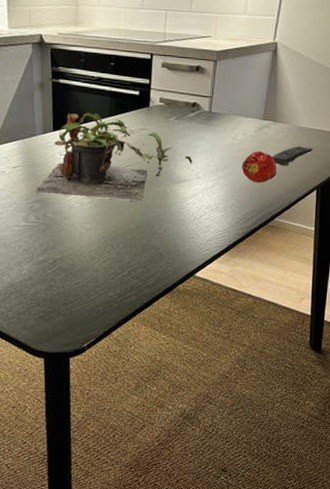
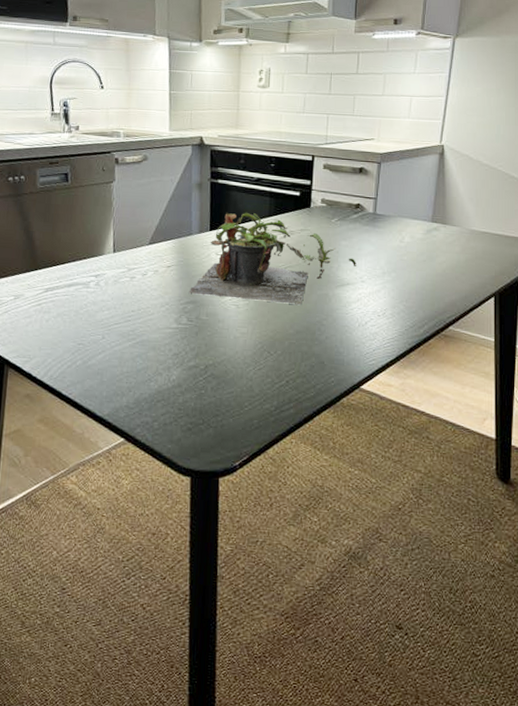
fruit: present [241,150,277,183] -> none [410,254,449,289]
remote control: present [272,146,313,166] -> none [443,250,487,271]

